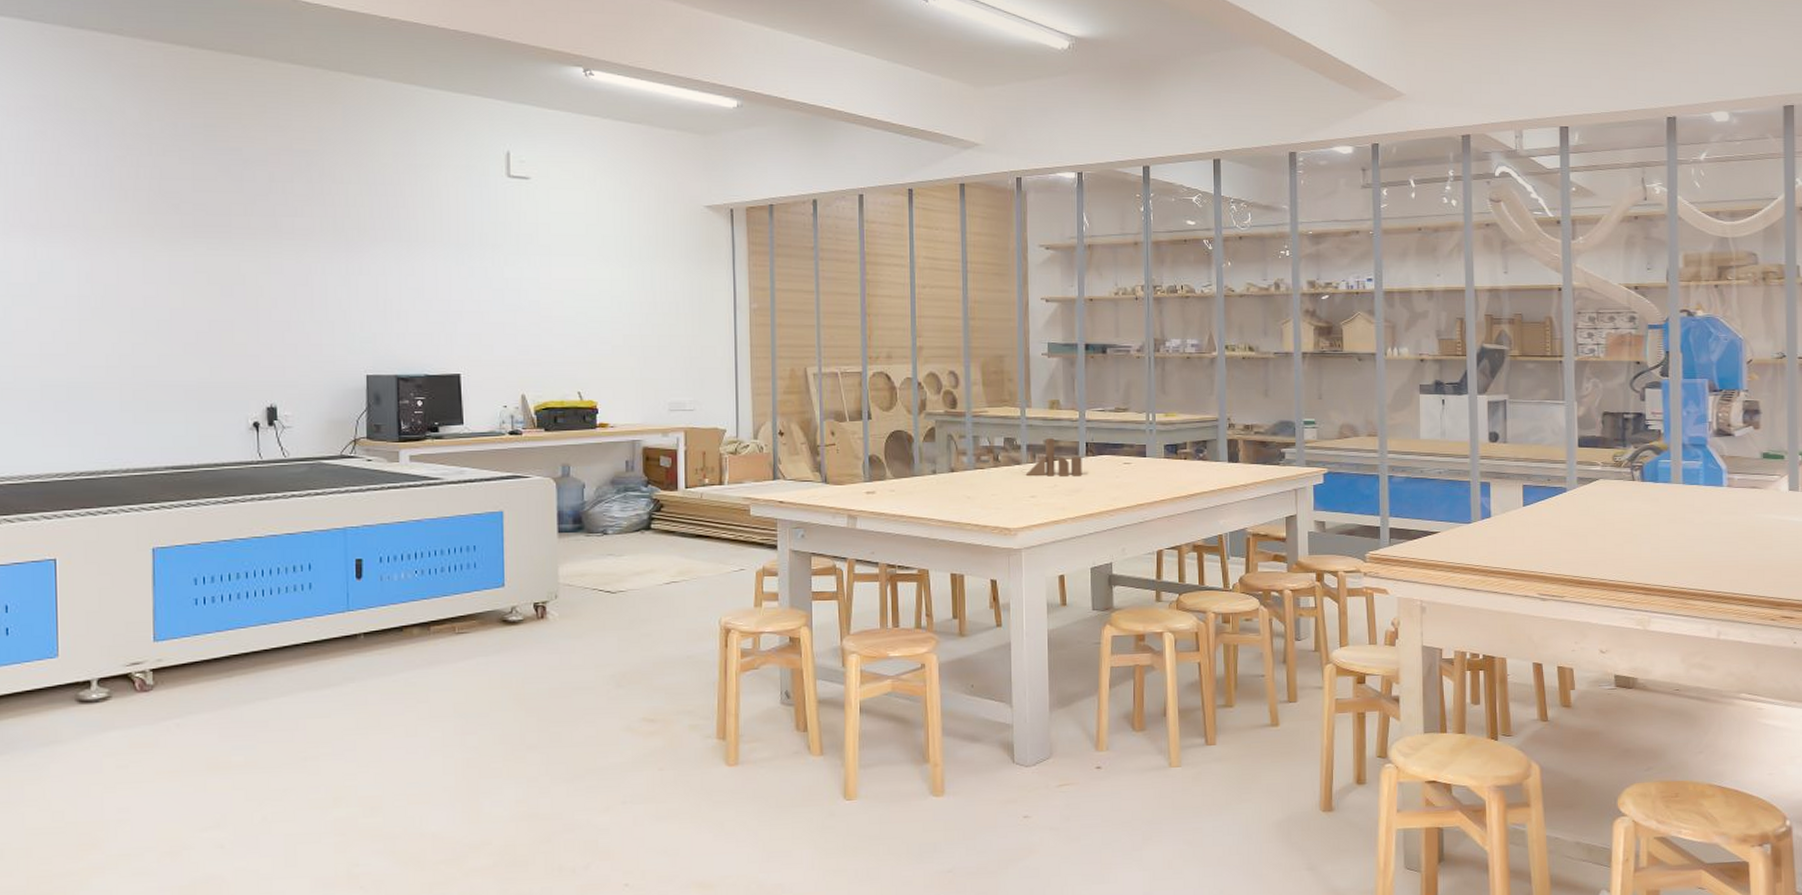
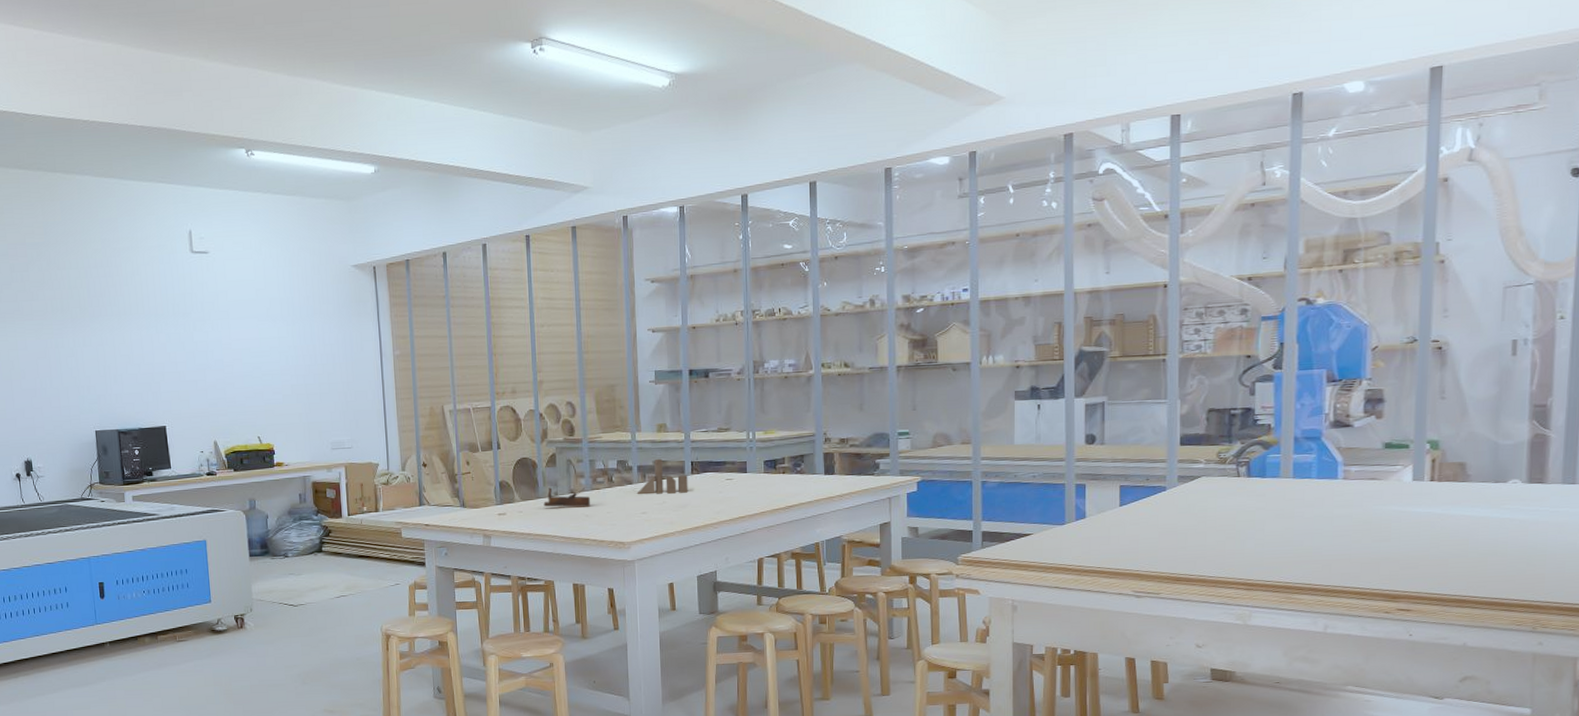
hand plane: none [919,465,973,488] -> present [543,487,590,508]

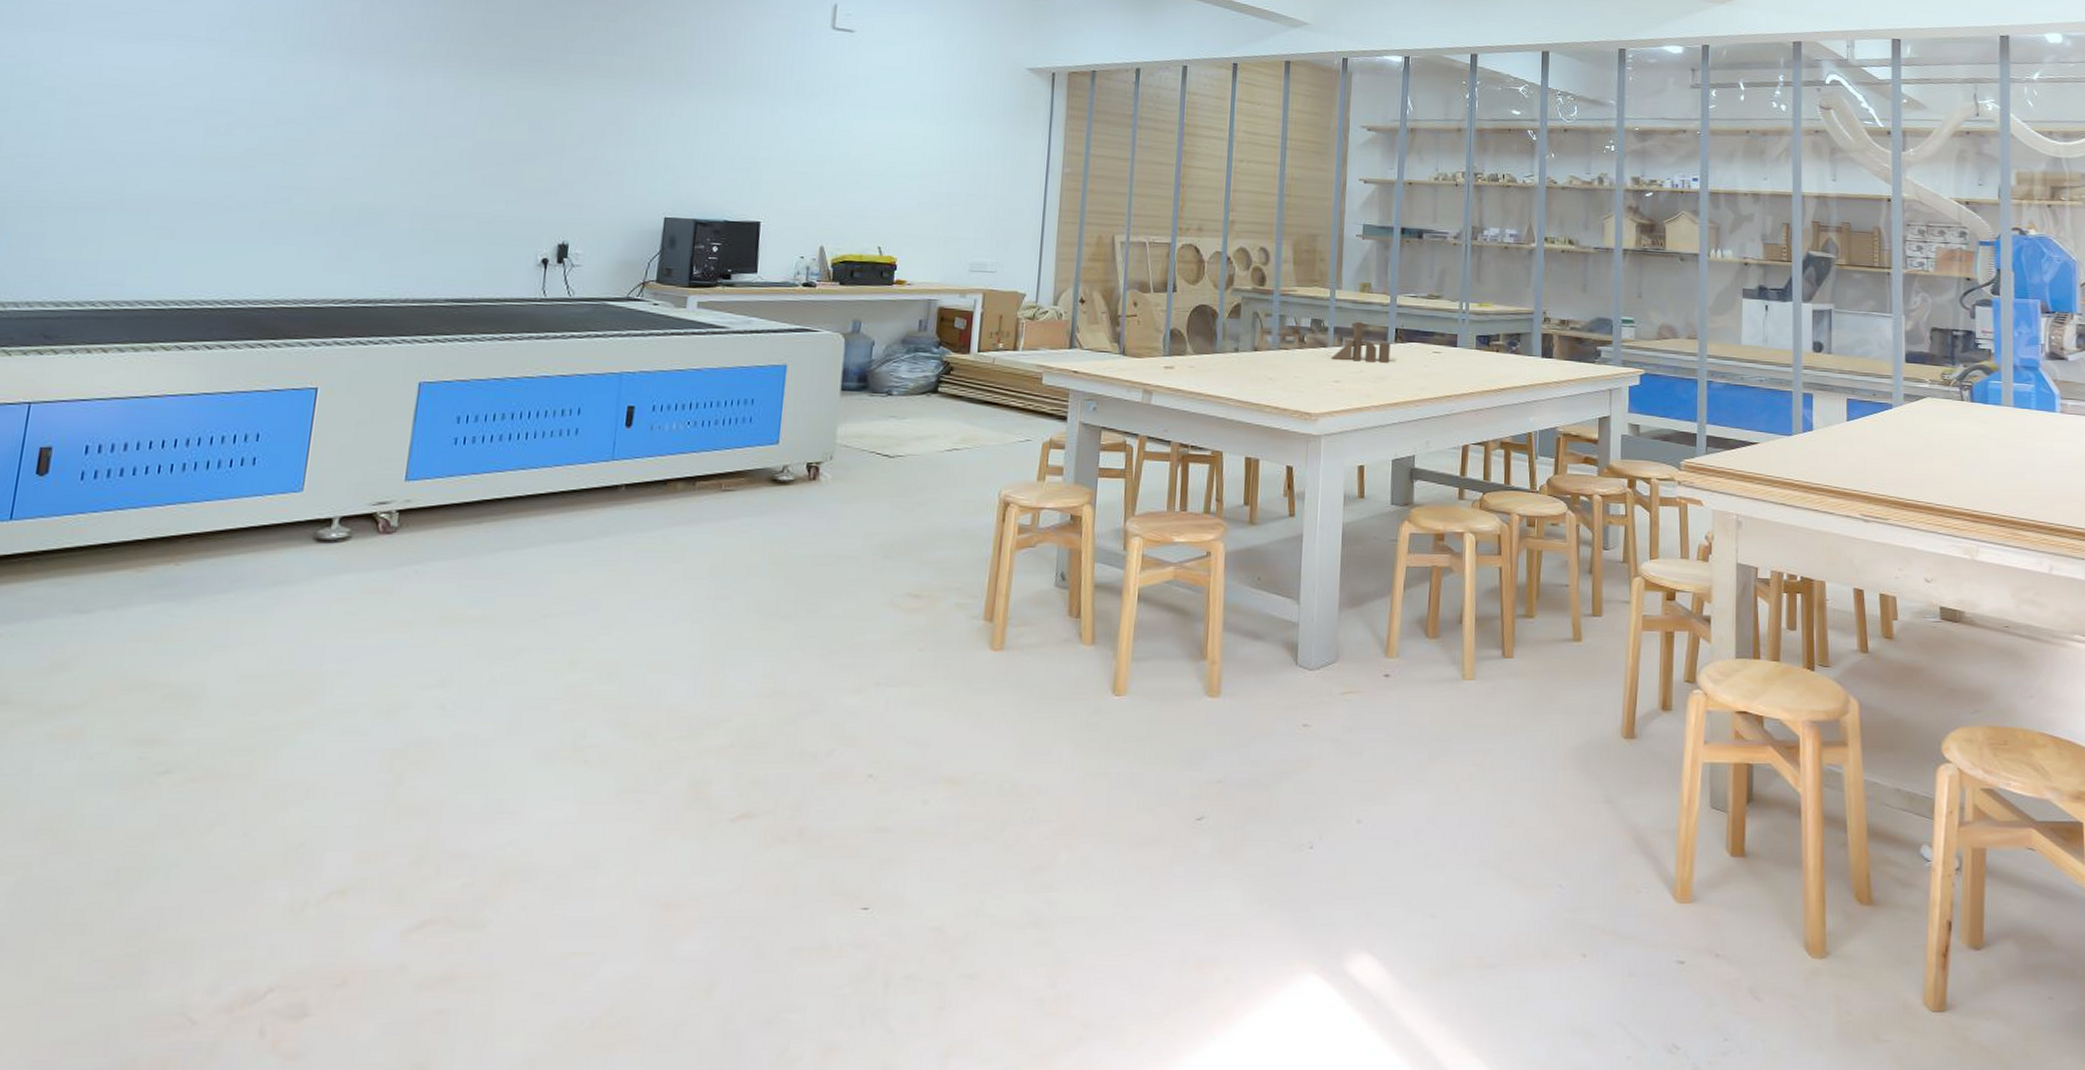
hand plane: present [543,487,590,508] -> none [1220,342,1276,369]

